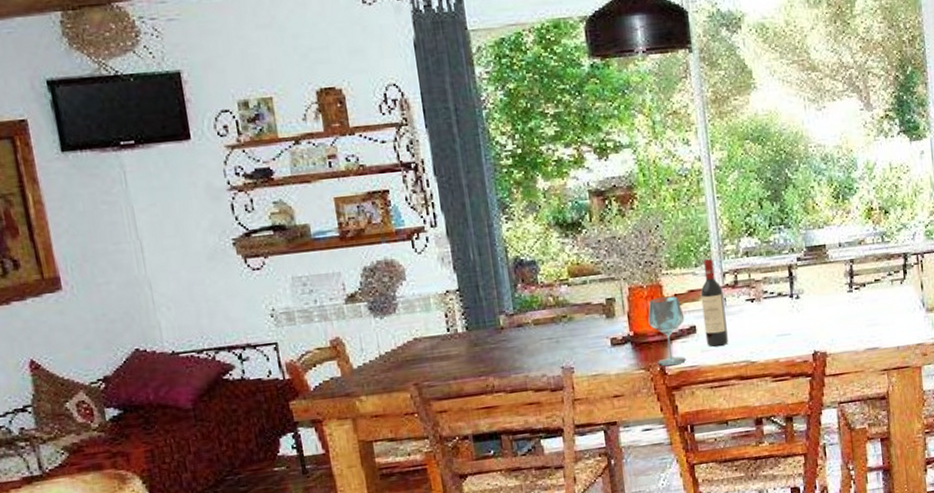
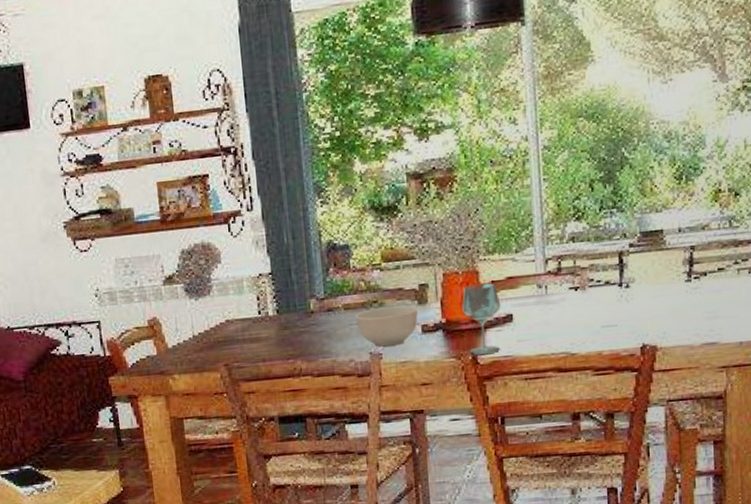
bowl: none [546,319,607,361] -> present [356,305,419,347]
wine bottle: present [700,259,728,347] -> none [520,244,547,337]

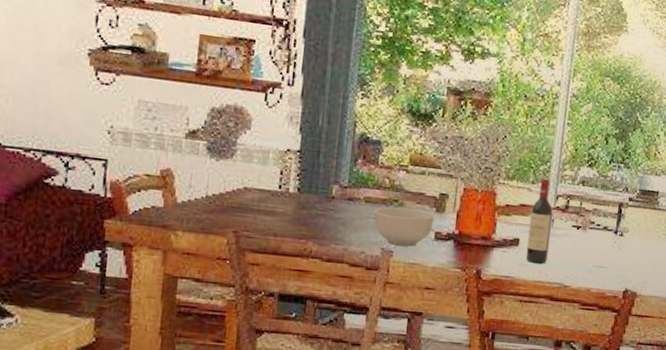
wine glass: present [462,282,501,355] -> none [475,203,511,272]
wine bottle: none [520,244,547,337] -> present [526,179,553,264]

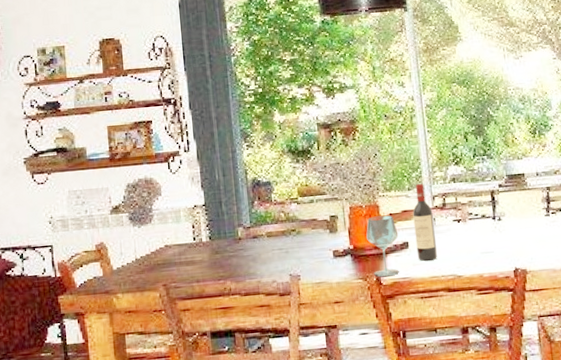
bowl: present [374,206,435,247] -> none [277,233,330,270]
wine glass: none [475,203,511,272] -> present [366,215,399,277]

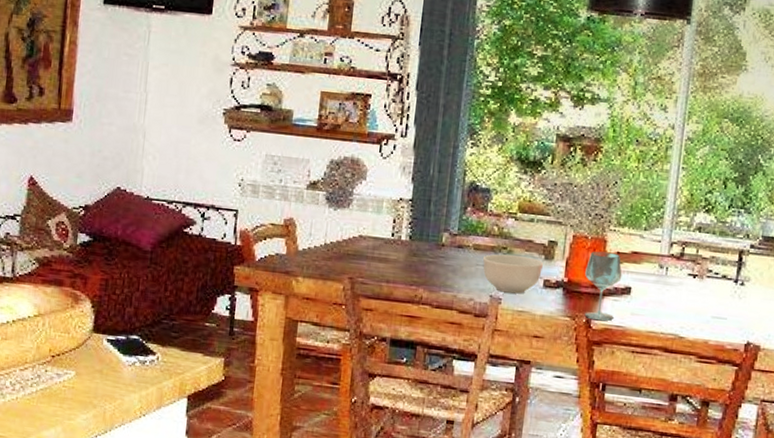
bowl: none [277,233,330,270] -> present [483,254,544,294]
wine bottle: present [412,184,437,261] -> none [638,225,667,314]

